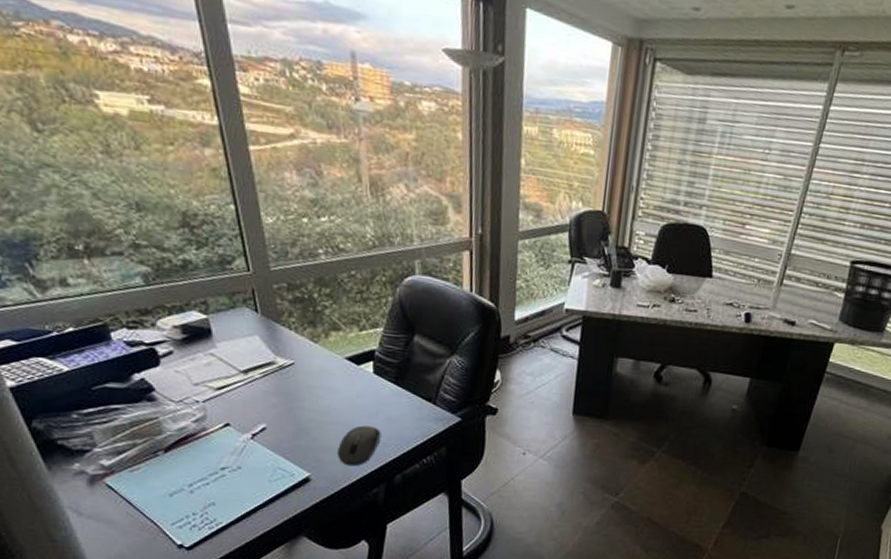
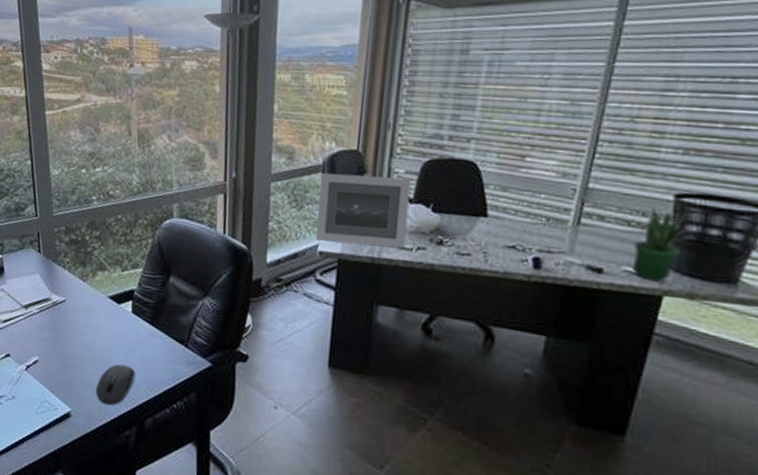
picture frame: none [562,233,650,306] -> present [316,173,411,249]
planter: none [815,270,857,331] -> present [631,206,688,281]

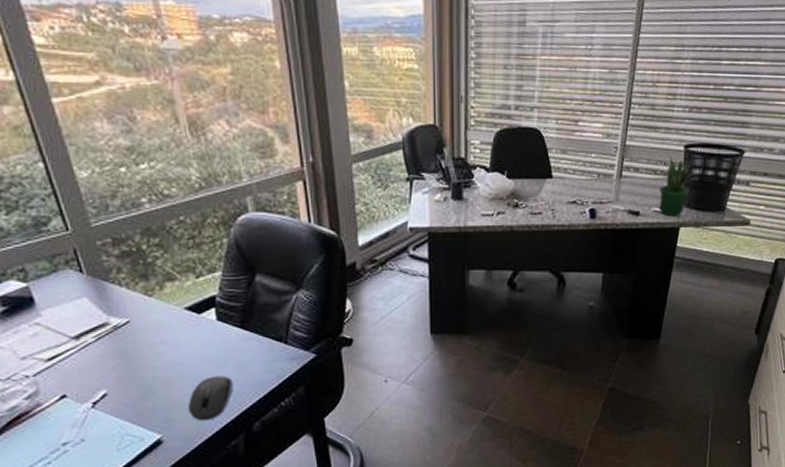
picture frame: present [316,173,411,249] -> none [401,149,487,218]

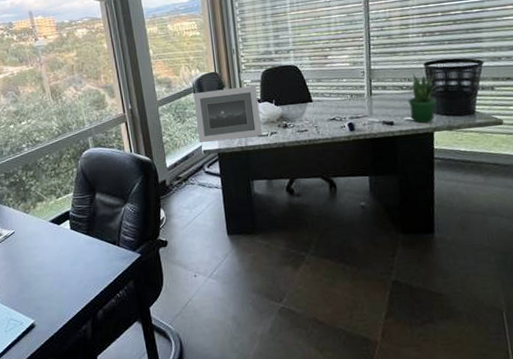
computer mouse: present [188,375,234,421] -> none [52,272,83,309]
picture frame: none [401,149,487,218] -> present [193,86,262,144]

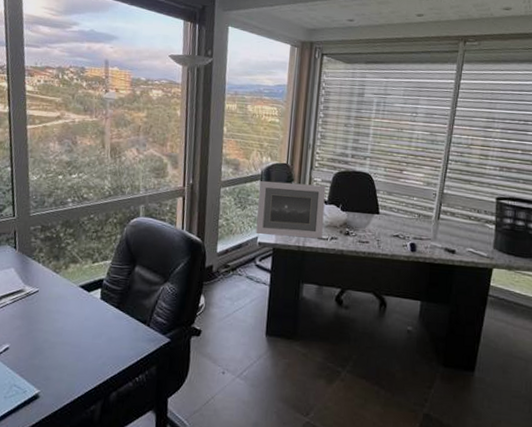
planter: present [408,73,438,123] -> none [473,206,505,258]

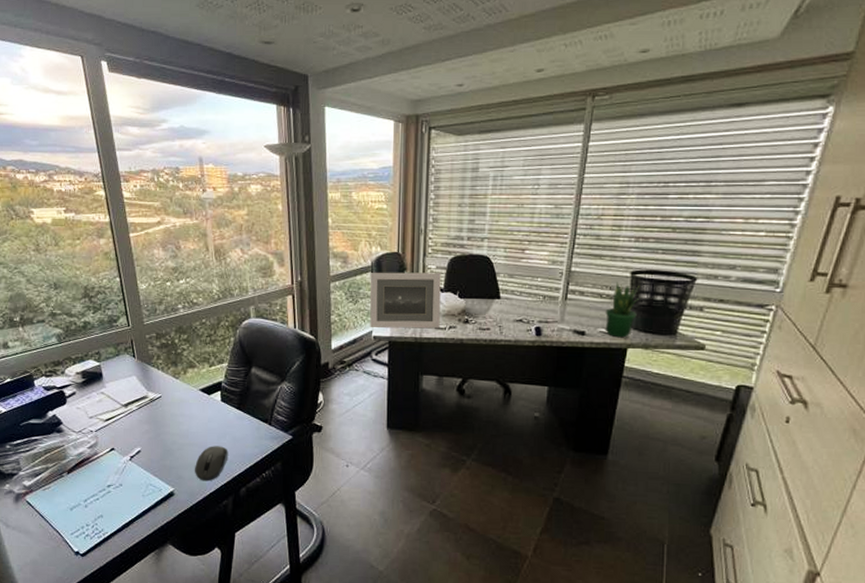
computer mouse: none [64,345,103,384] -> present [195,446,229,482]
planter: none [473,206,505,258] -> present [605,282,641,337]

